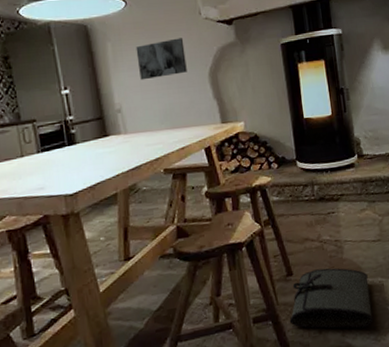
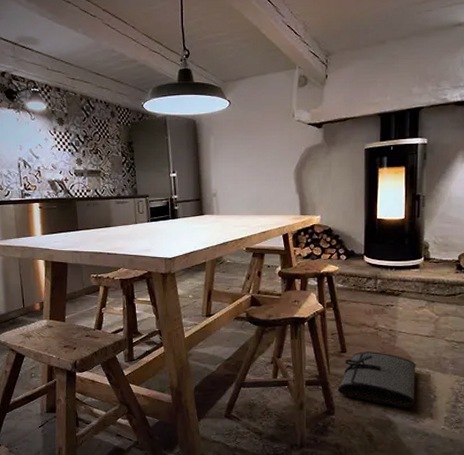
wall art: present [135,38,187,81] -> none [234,137,276,171]

